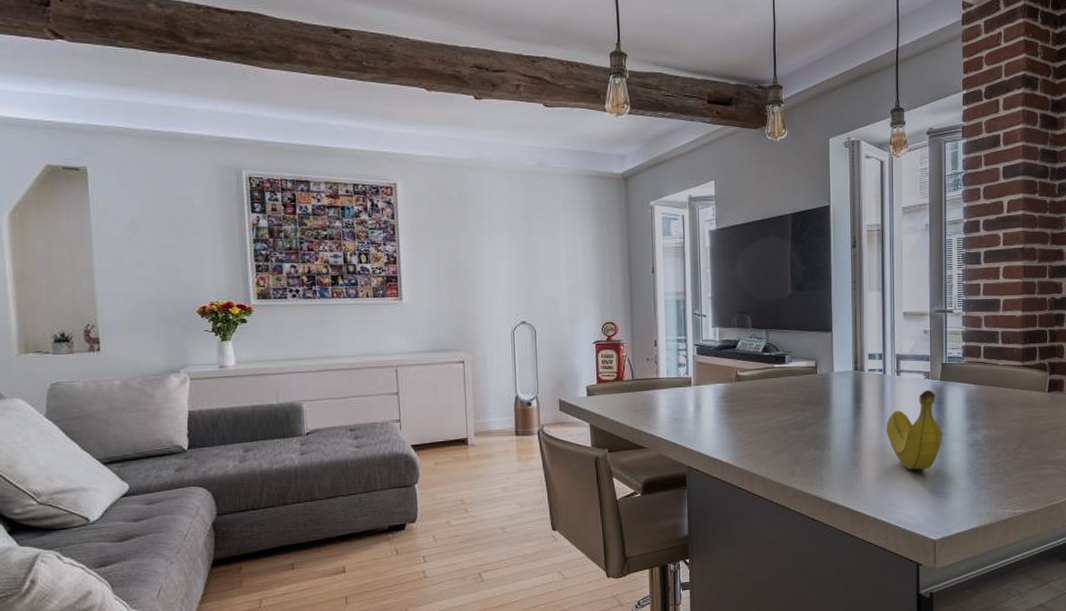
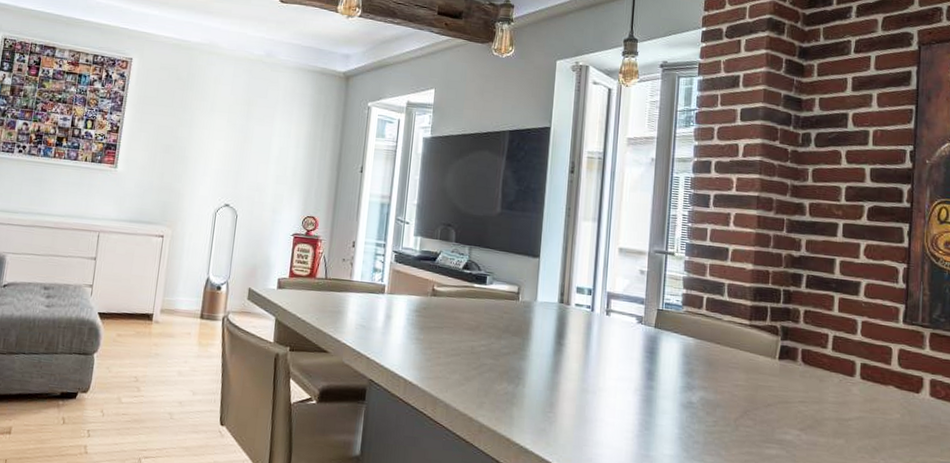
fruit: present [886,389,942,470] -> none [589,335,652,426]

